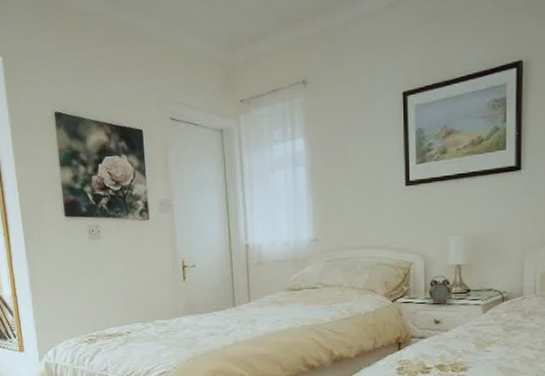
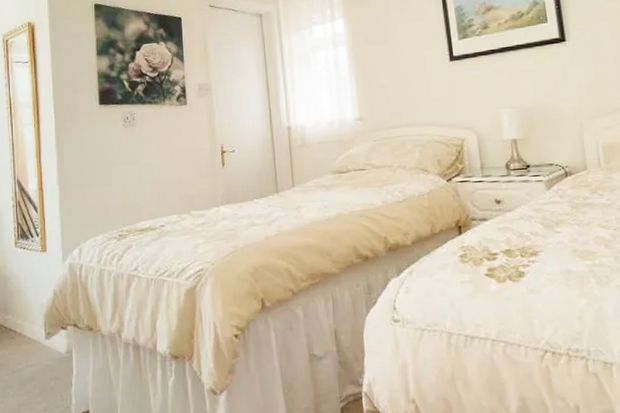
alarm clock: present [428,275,450,304] -> none [485,151,509,183]

